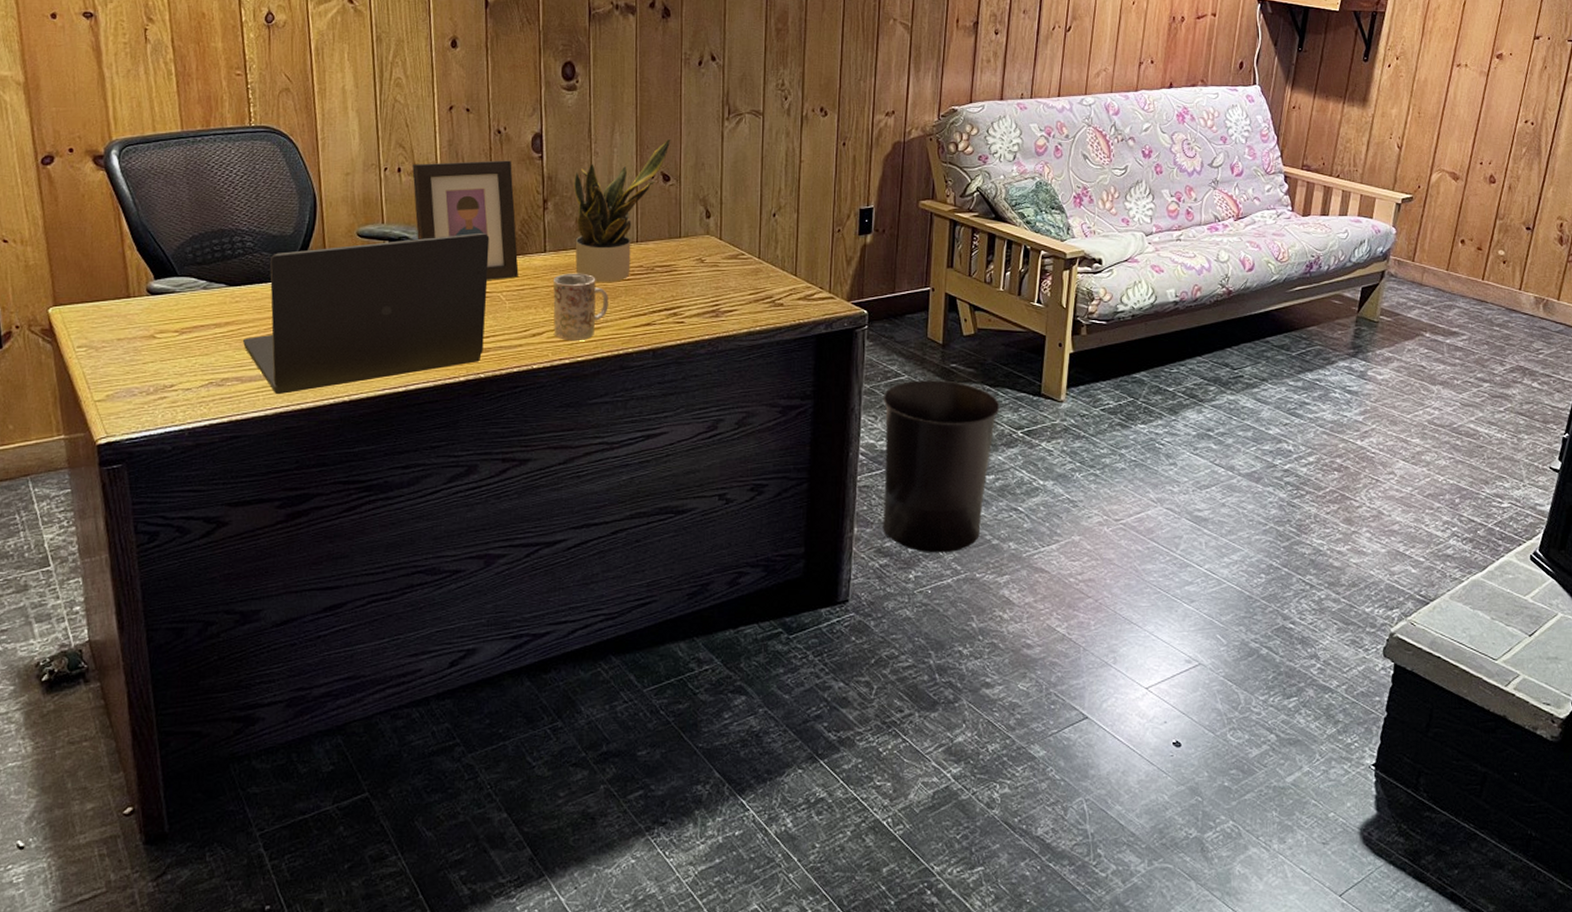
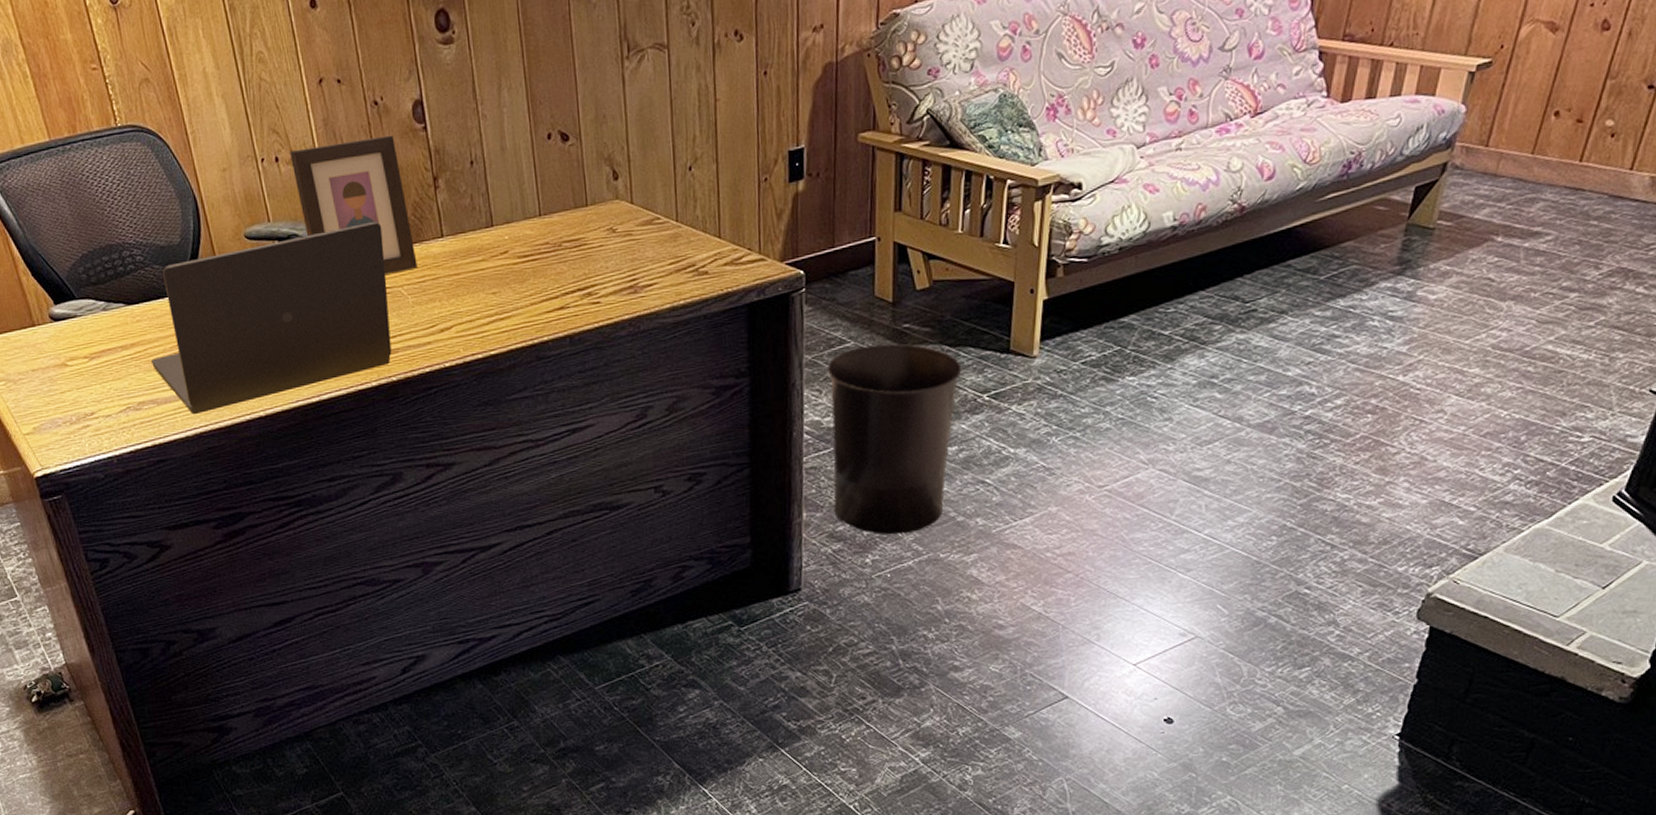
mug: present [552,273,609,342] -> none [454,257,517,334]
potted plant: present [573,139,671,283] -> none [462,90,566,267]

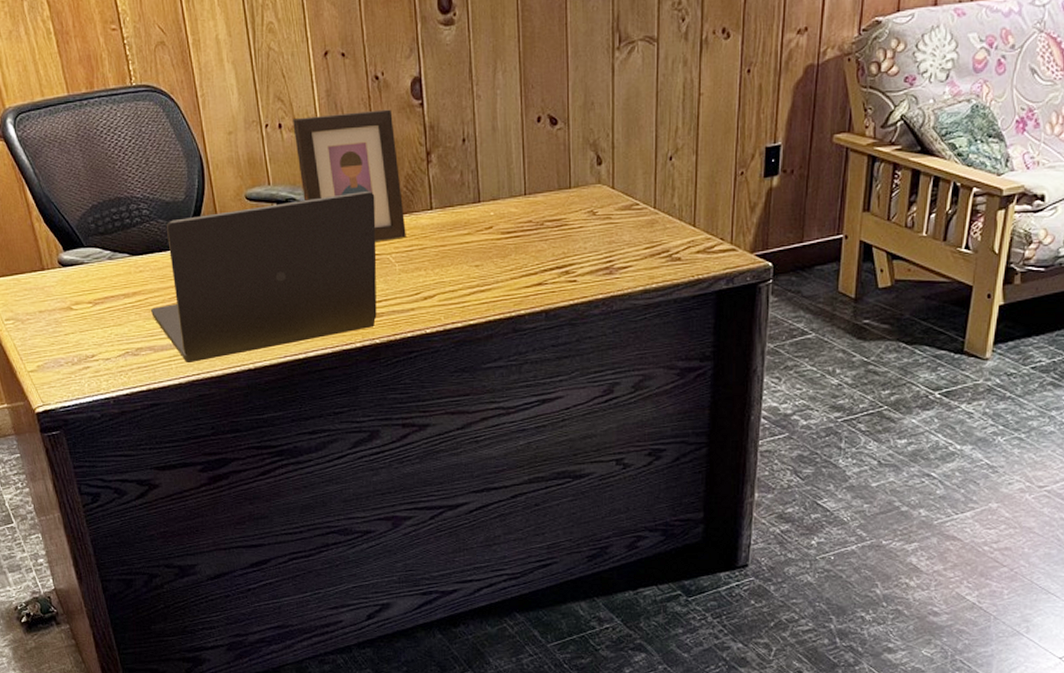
waste bin: present [828,343,962,535] -> none [785,338,916,520]

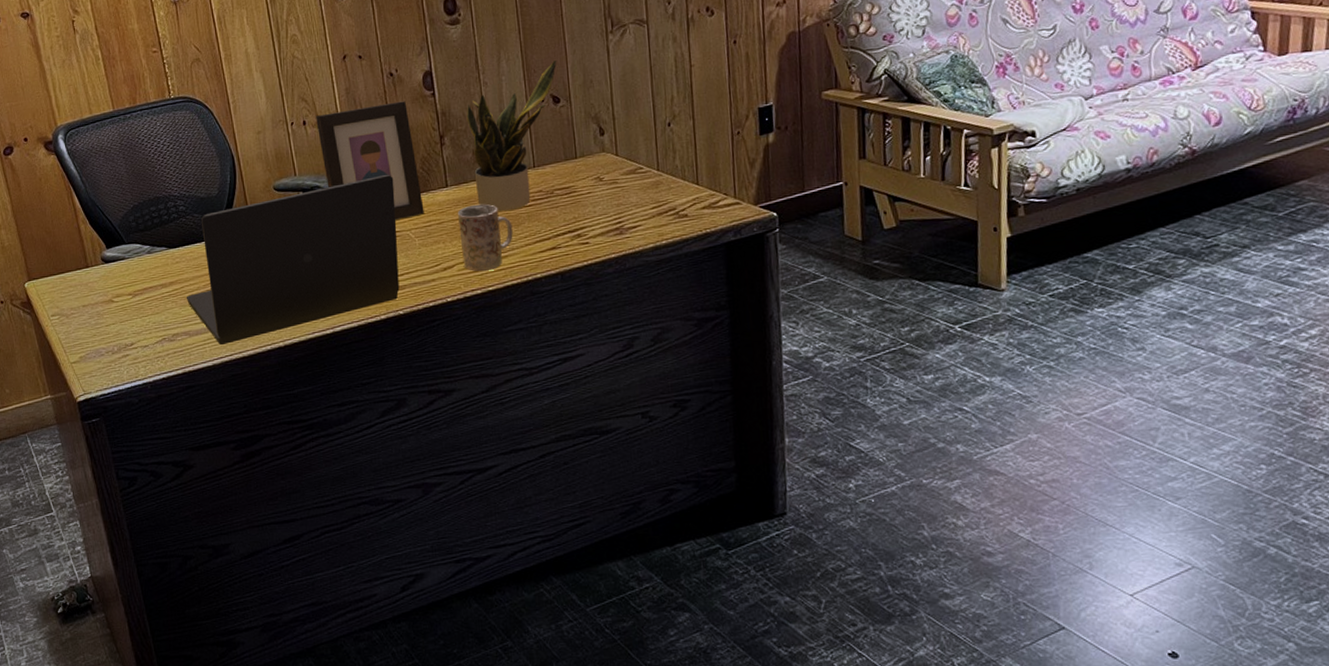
mug: none [441,231,498,304] -> present [457,203,513,272]
potted plant: none [456,76,558,241] -> present [466,60,557,212]

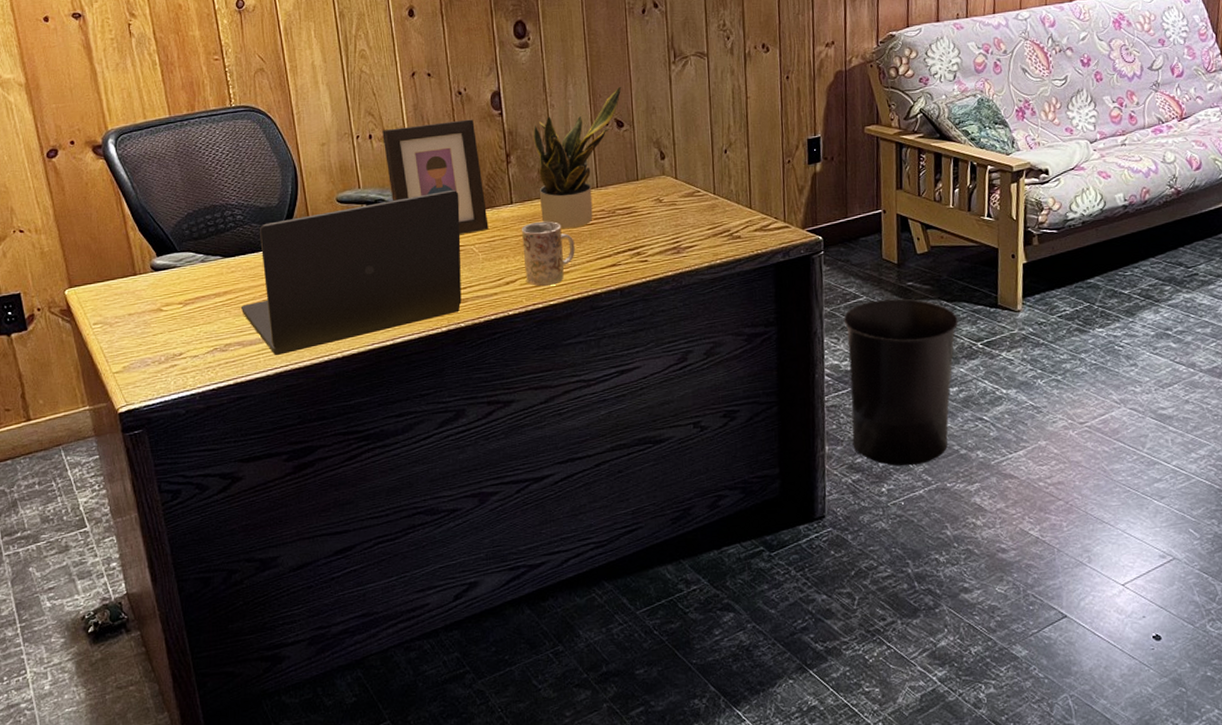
waste bin: none [803,278,933,461] -> present [844,298,959,467]

